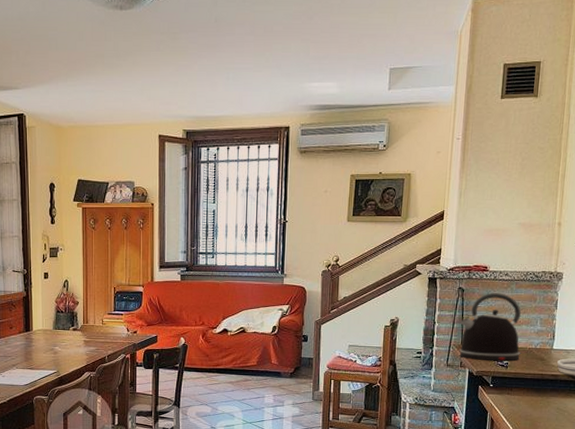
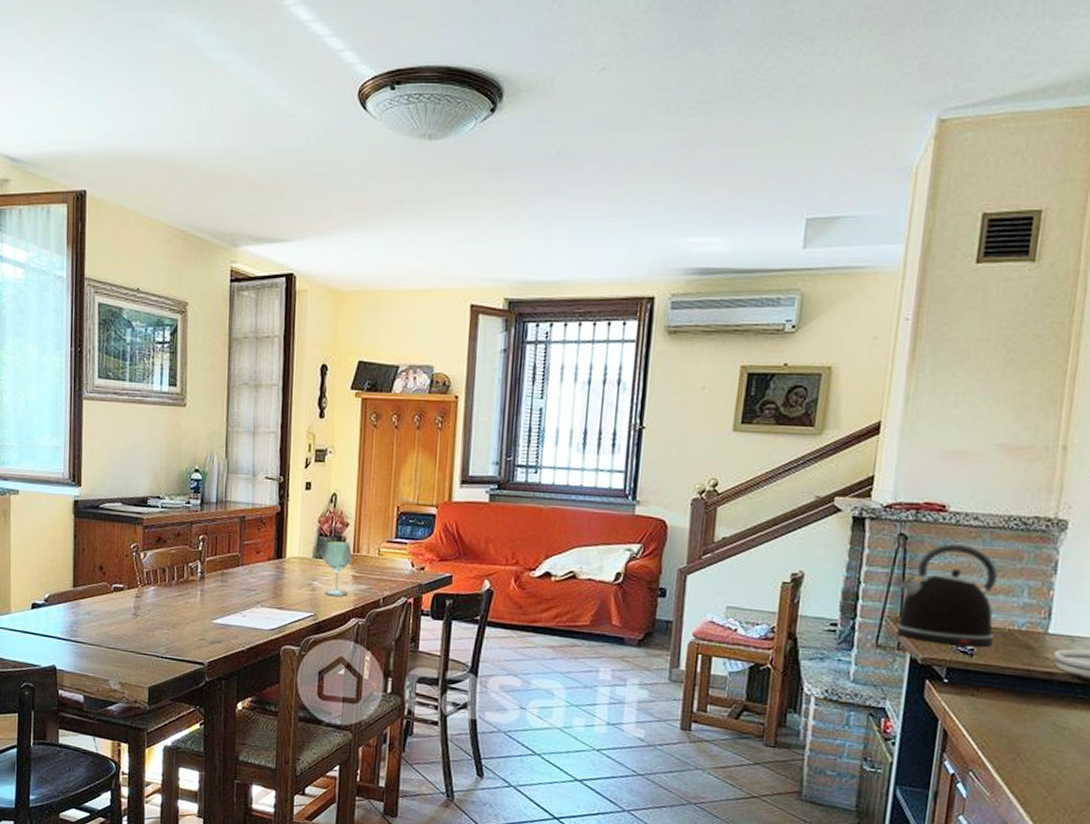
wine glass: none [60,316,83,357] -> present [322,541,353,597]

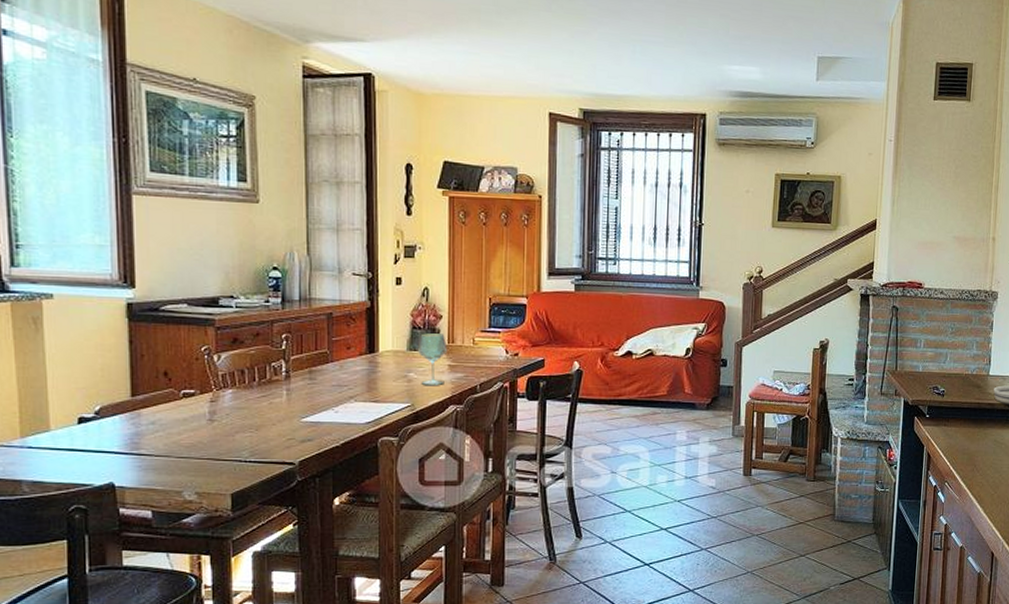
kettle: present [896,544,998,648] -> none [893,312,958,389]

